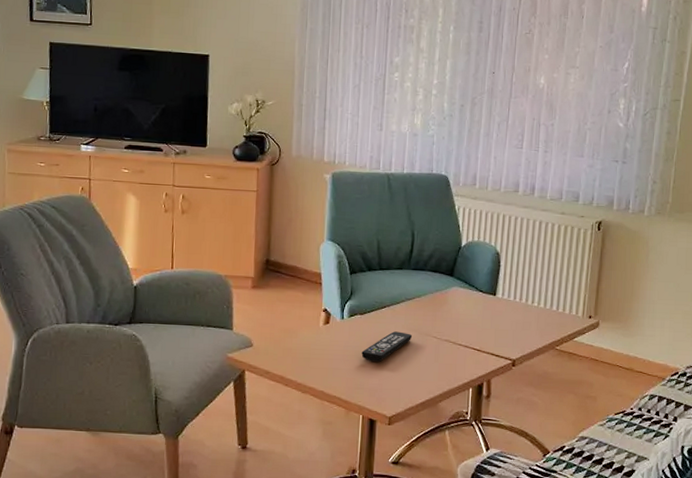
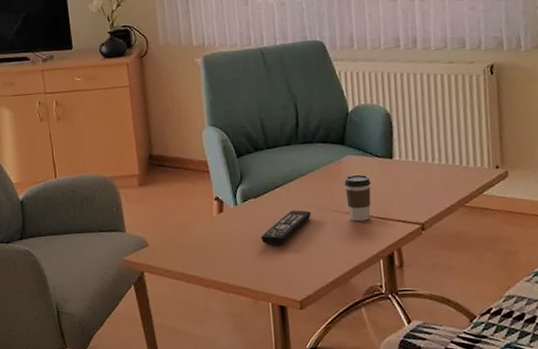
coffee cup: none [447,305,472,350] -> present [344,174,371,222]

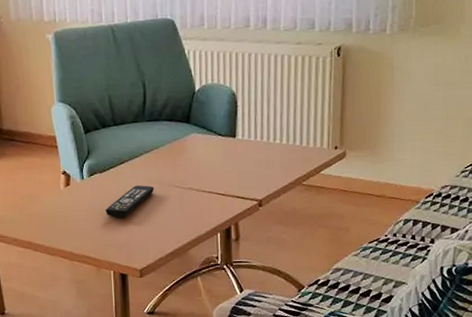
coffee cup: present [344,174,371,222] -> none [187,152,213,197]

